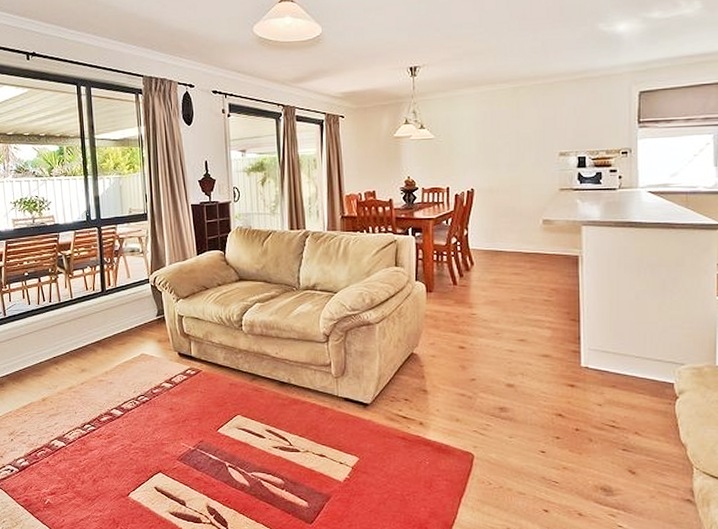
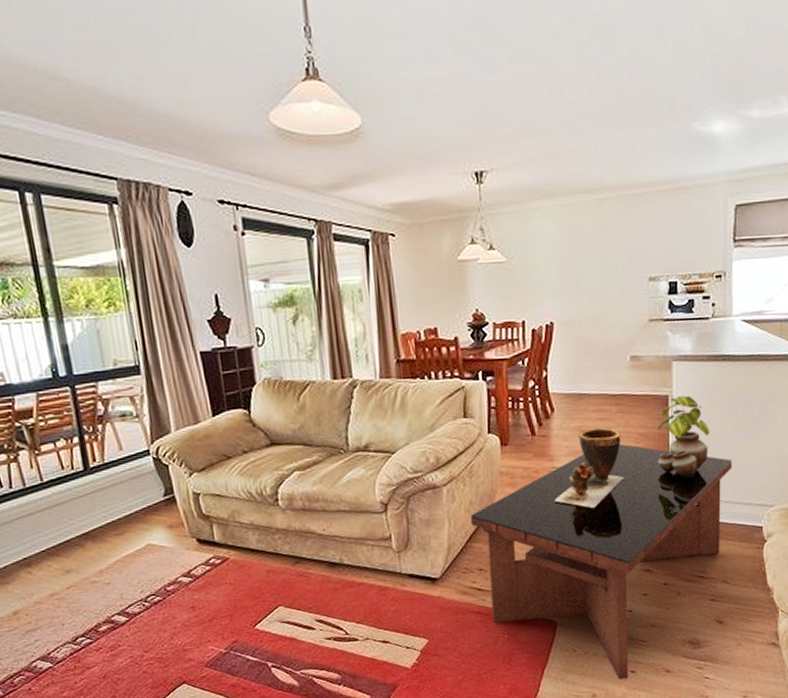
coffee table: none [399,297,642,517] -> present [471,444,733,680]
clay pot: none [473,281,537,353] -> present [555,427,624,508]
potted plant: none [568,257,619,333] -> present [657,395,710,479]

